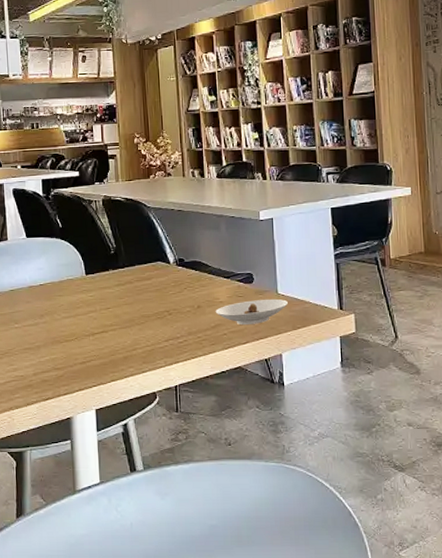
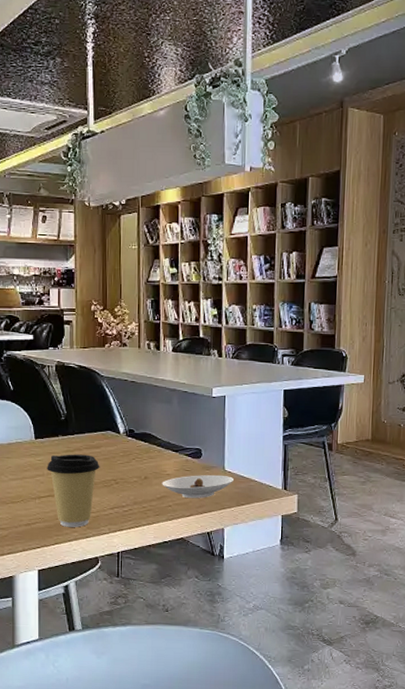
coffee cup: none [99,287,152,363] -> present [47,454,100,527]

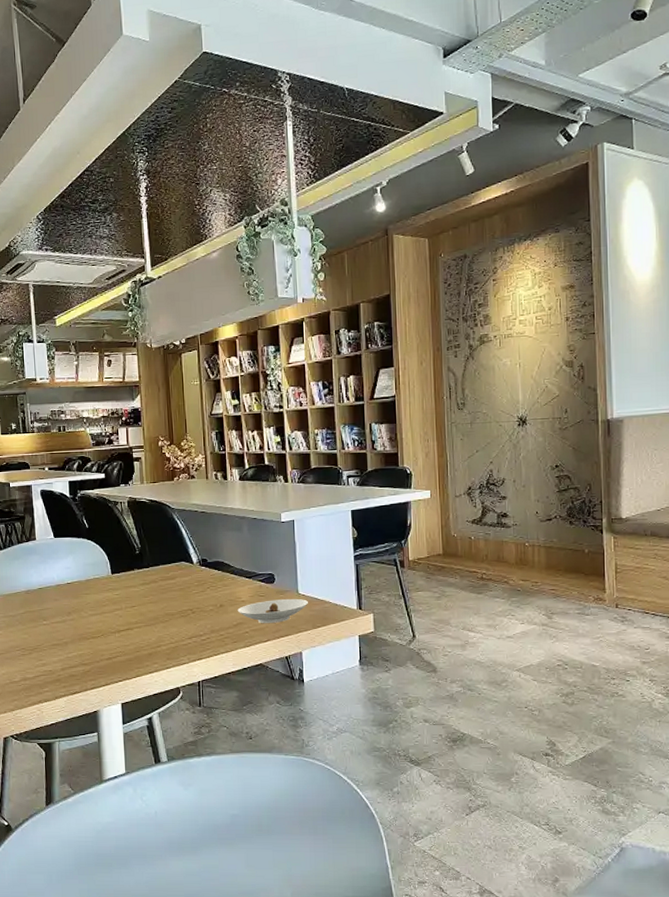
coffee cup: present [47,454,100,527] -> none [124,586,176,659]

